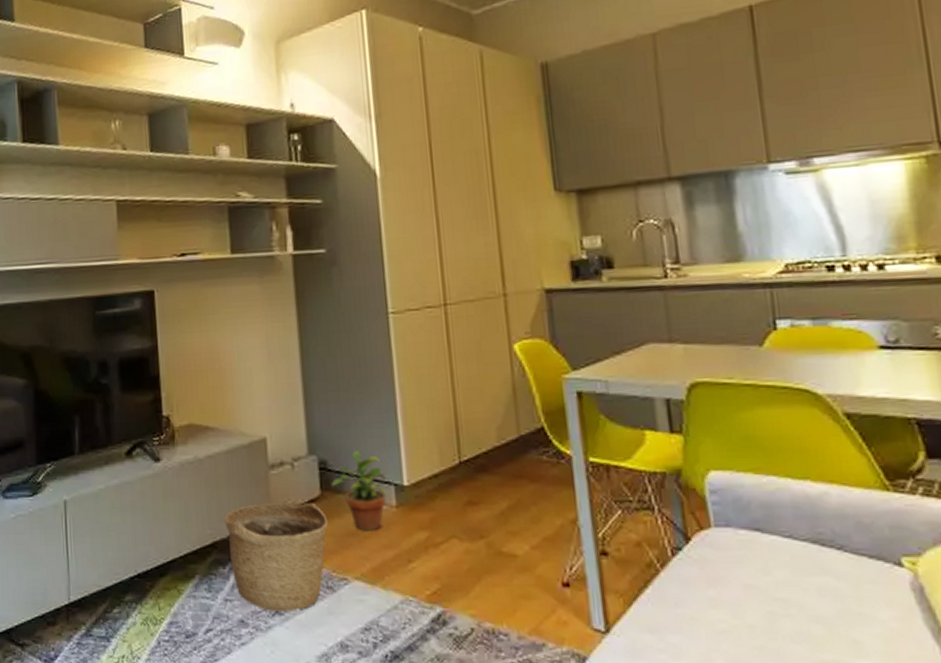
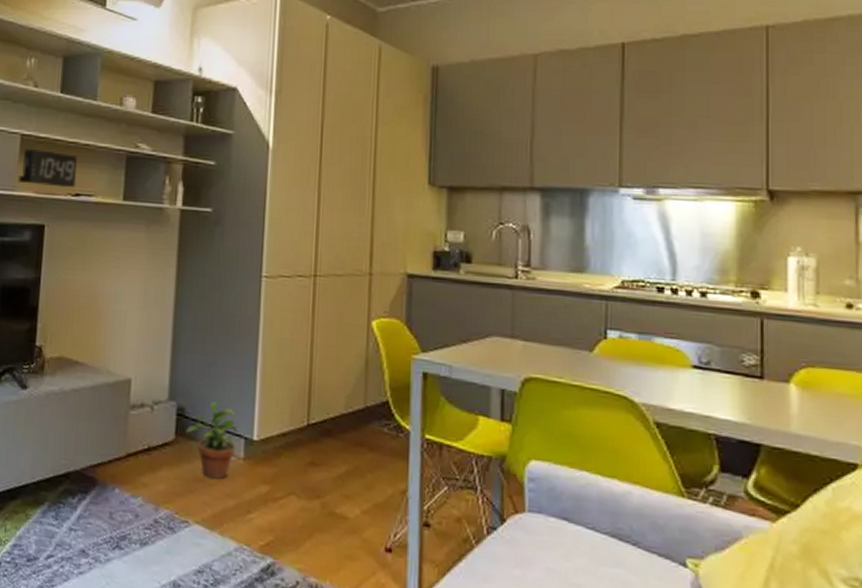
alarm clock: none [120,212,179,250] -> present [18,148,77,188]
basket: present [224,503,328,612] -> none [80,441,178,547]

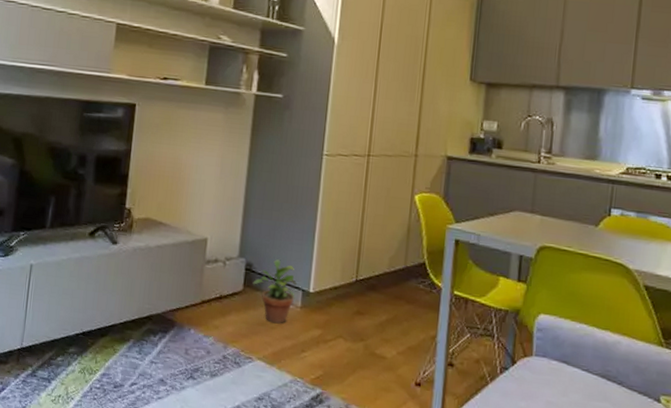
alarm clock: present [18,148,77,188] -> none [113,36,166,72]

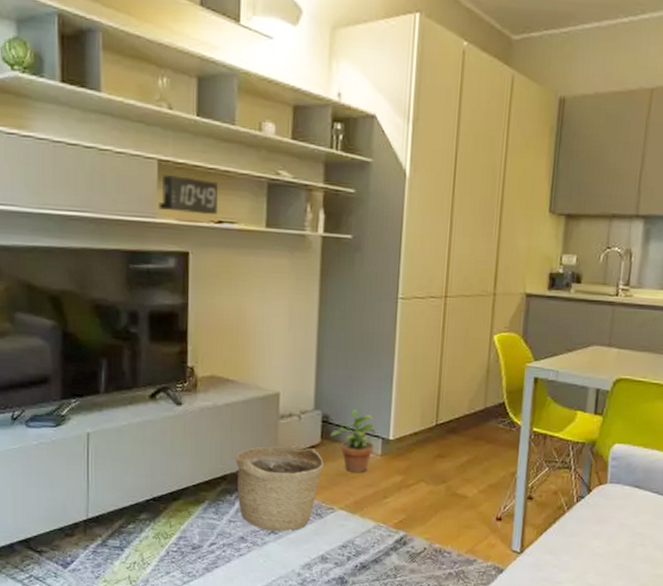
alarm clock: none [113,36,166,72] -> present [158,174,218,215]
basket: none [161,289,245,378] -> present [235,446,324,532]

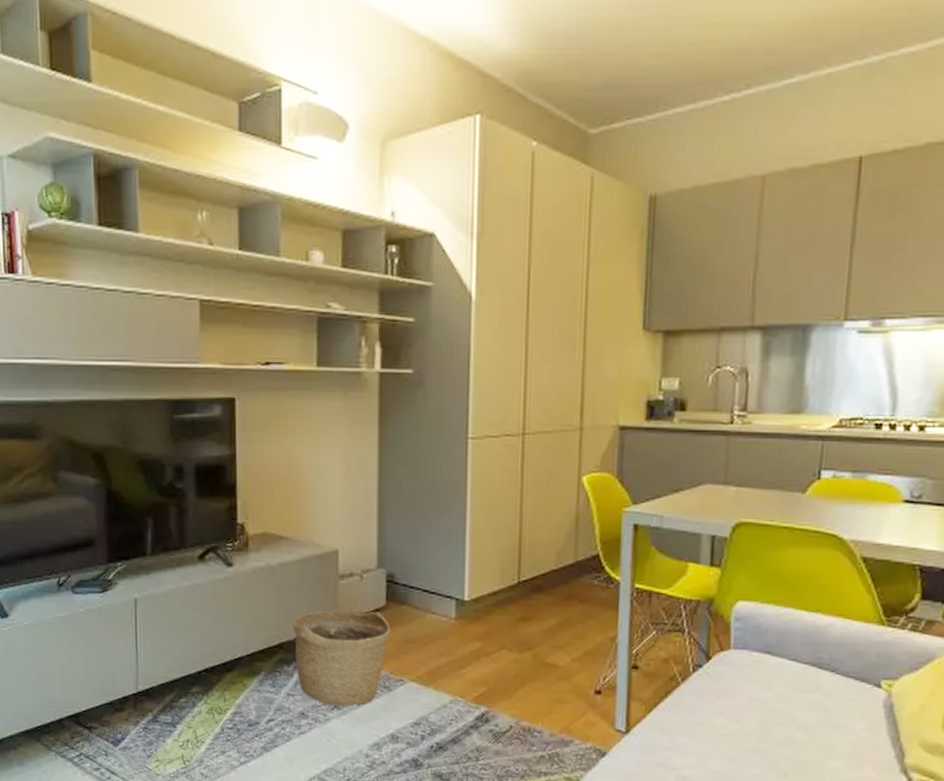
alarm clock: present [158,174,218,215] -> none [201,315,264,356]
potted plant: present [330,409,376,473] -> none [396,566,448,640]

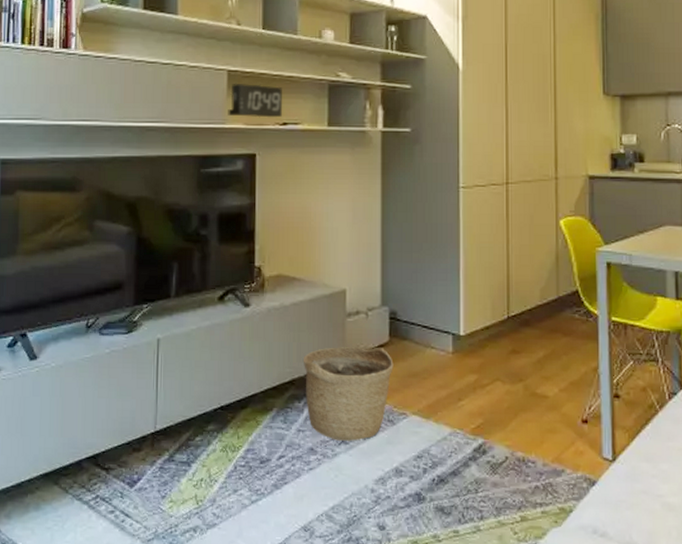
alarm clock: none [201,315,264,356] -> present [228,83,282,118]

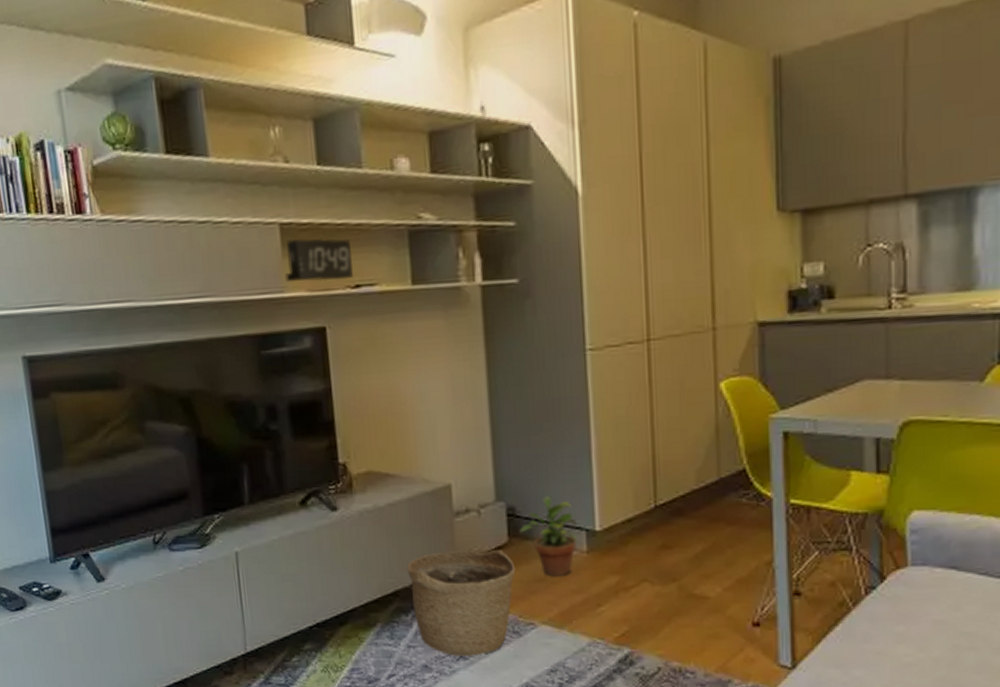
potted plant: none [399,304,445,373] -> present [519,496,578,577]

